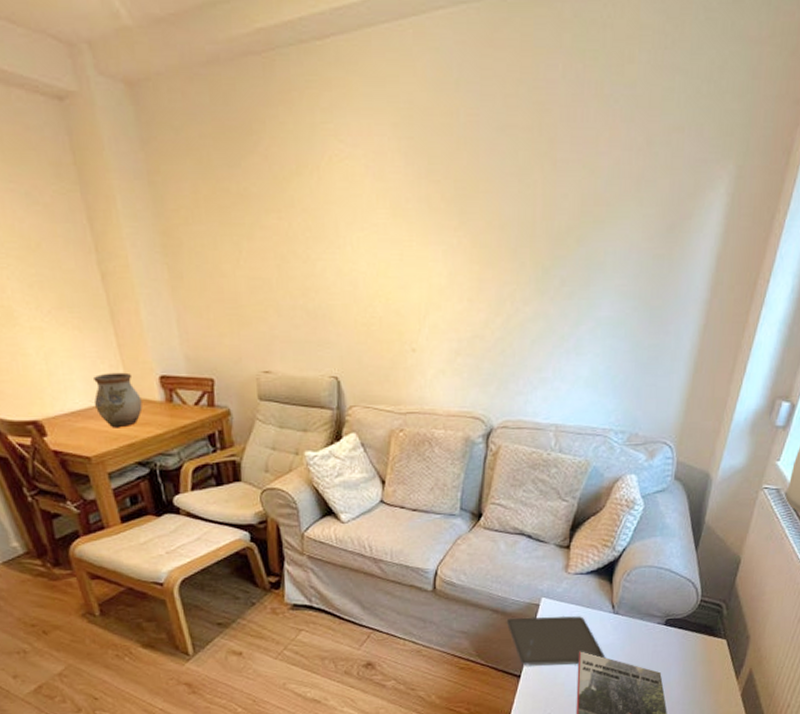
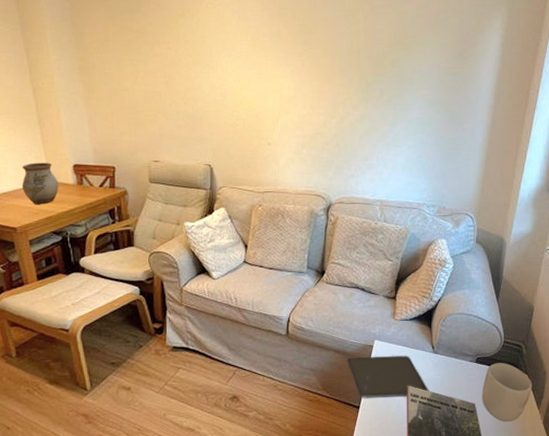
cup: none [669,625,732,694] -> present [482,363,533,422]

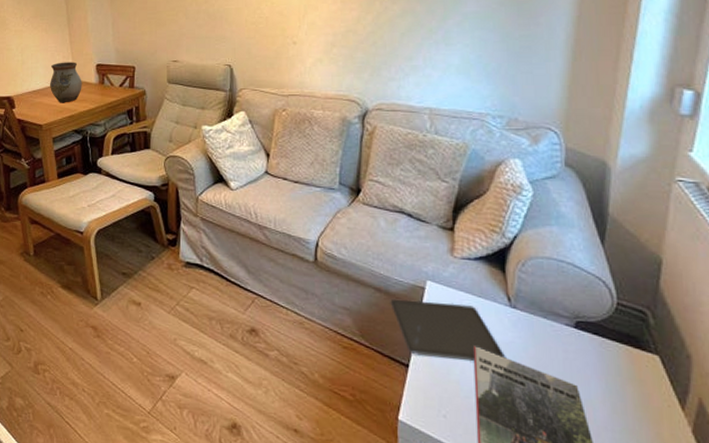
cup: present [482,363,533,422] -> none [586,332,670,422]

